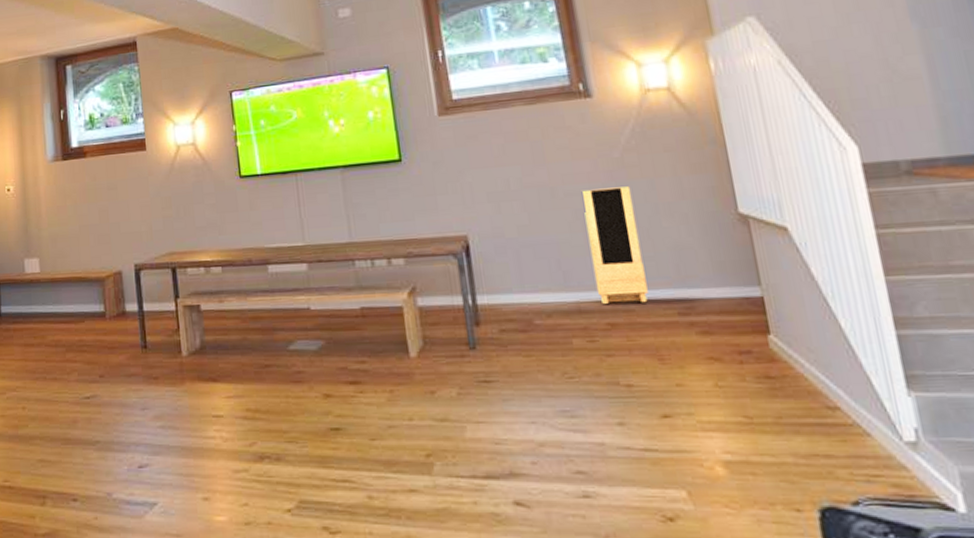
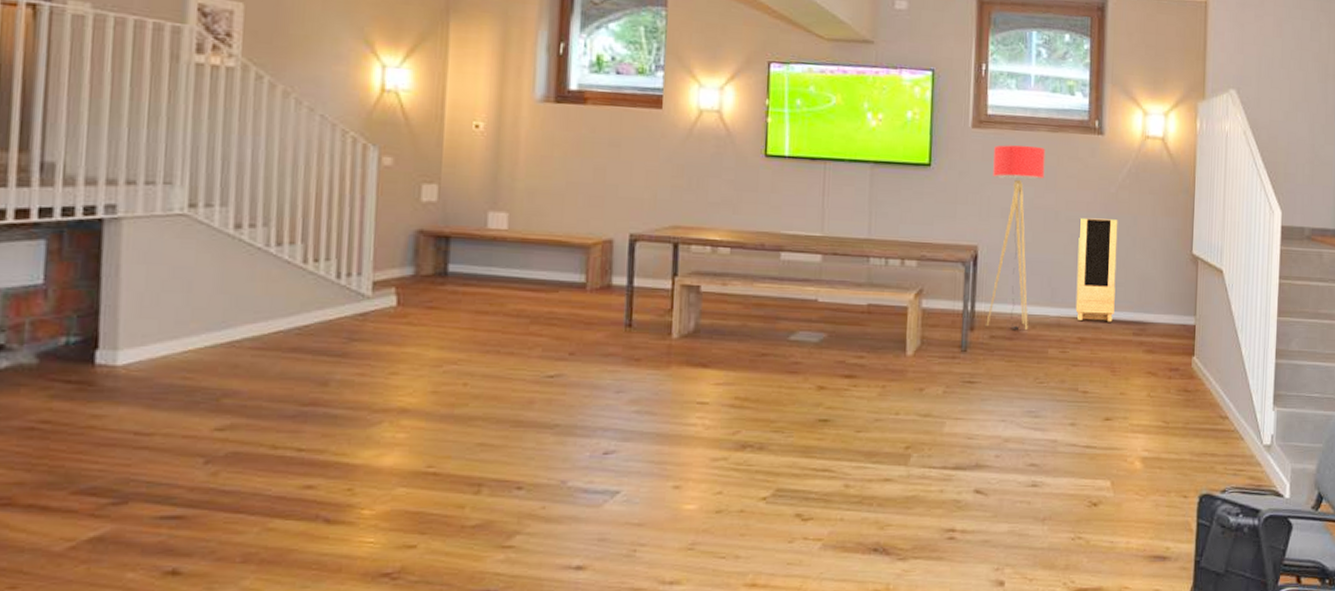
floor lamp: none [467,123,543,320] -> present [986,145,1046,330]

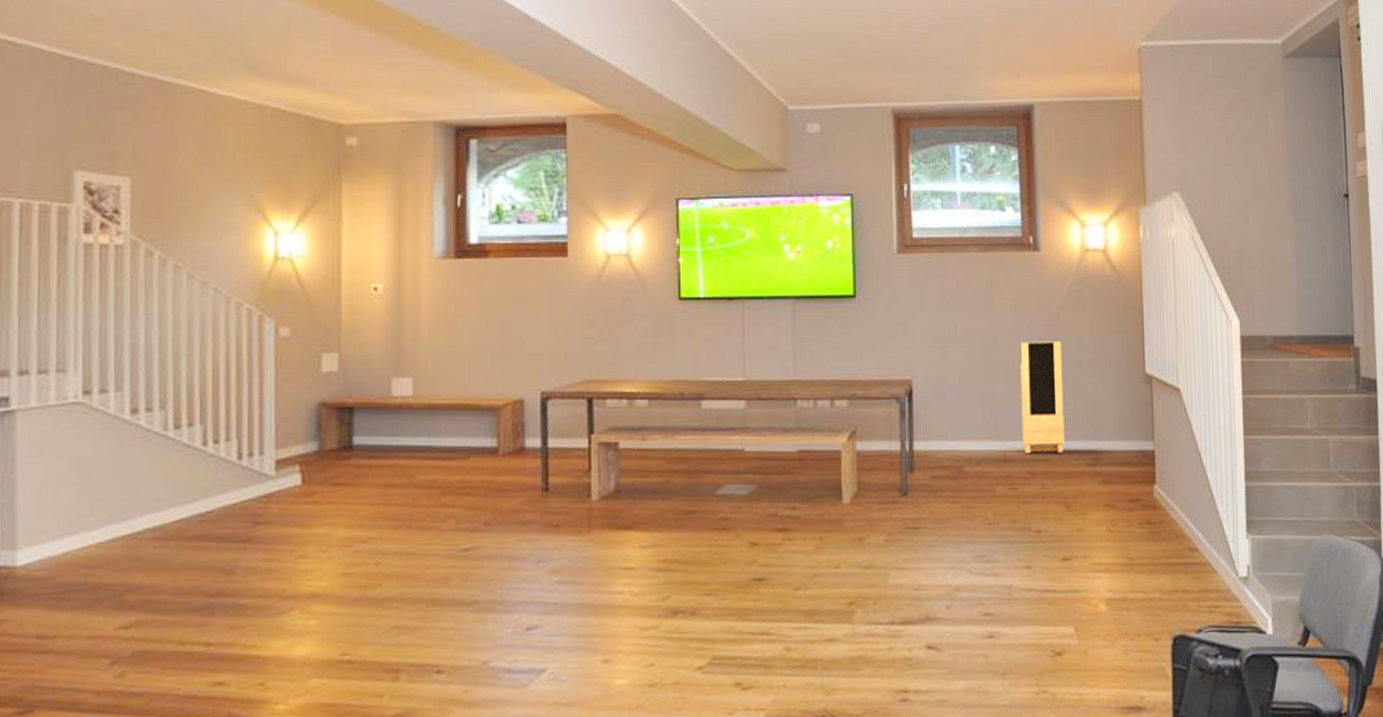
floor lamp: present [986,145,1046,330] -> none [923,268,979,467]

